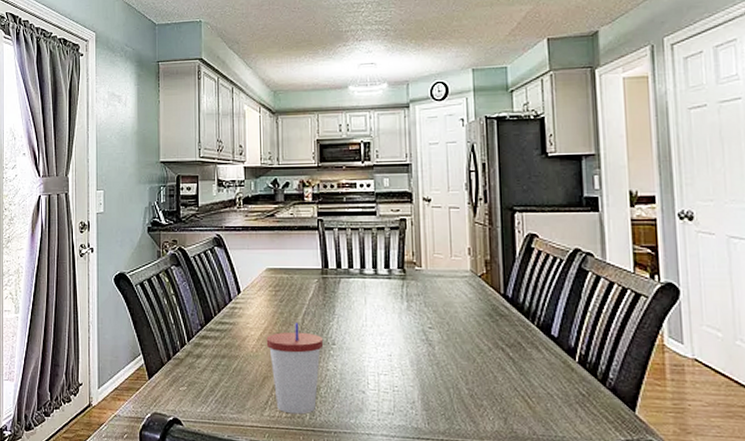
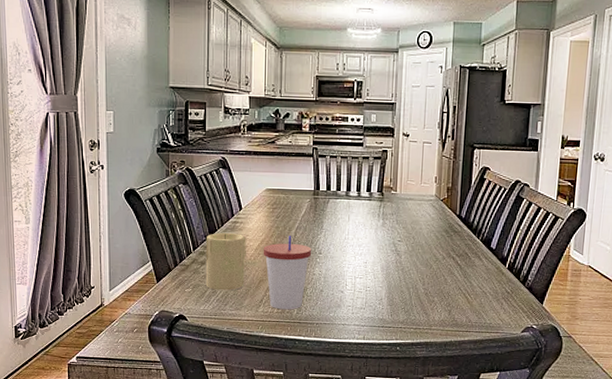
candle: none [201,320,247,390] -> present [205,232,246,291]

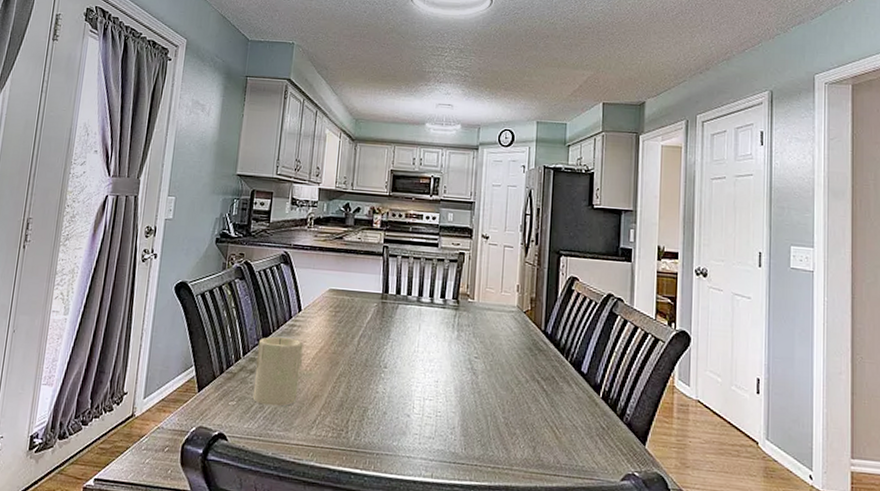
cup: present [263,235,312,310] -> none [320,343,376,435]

